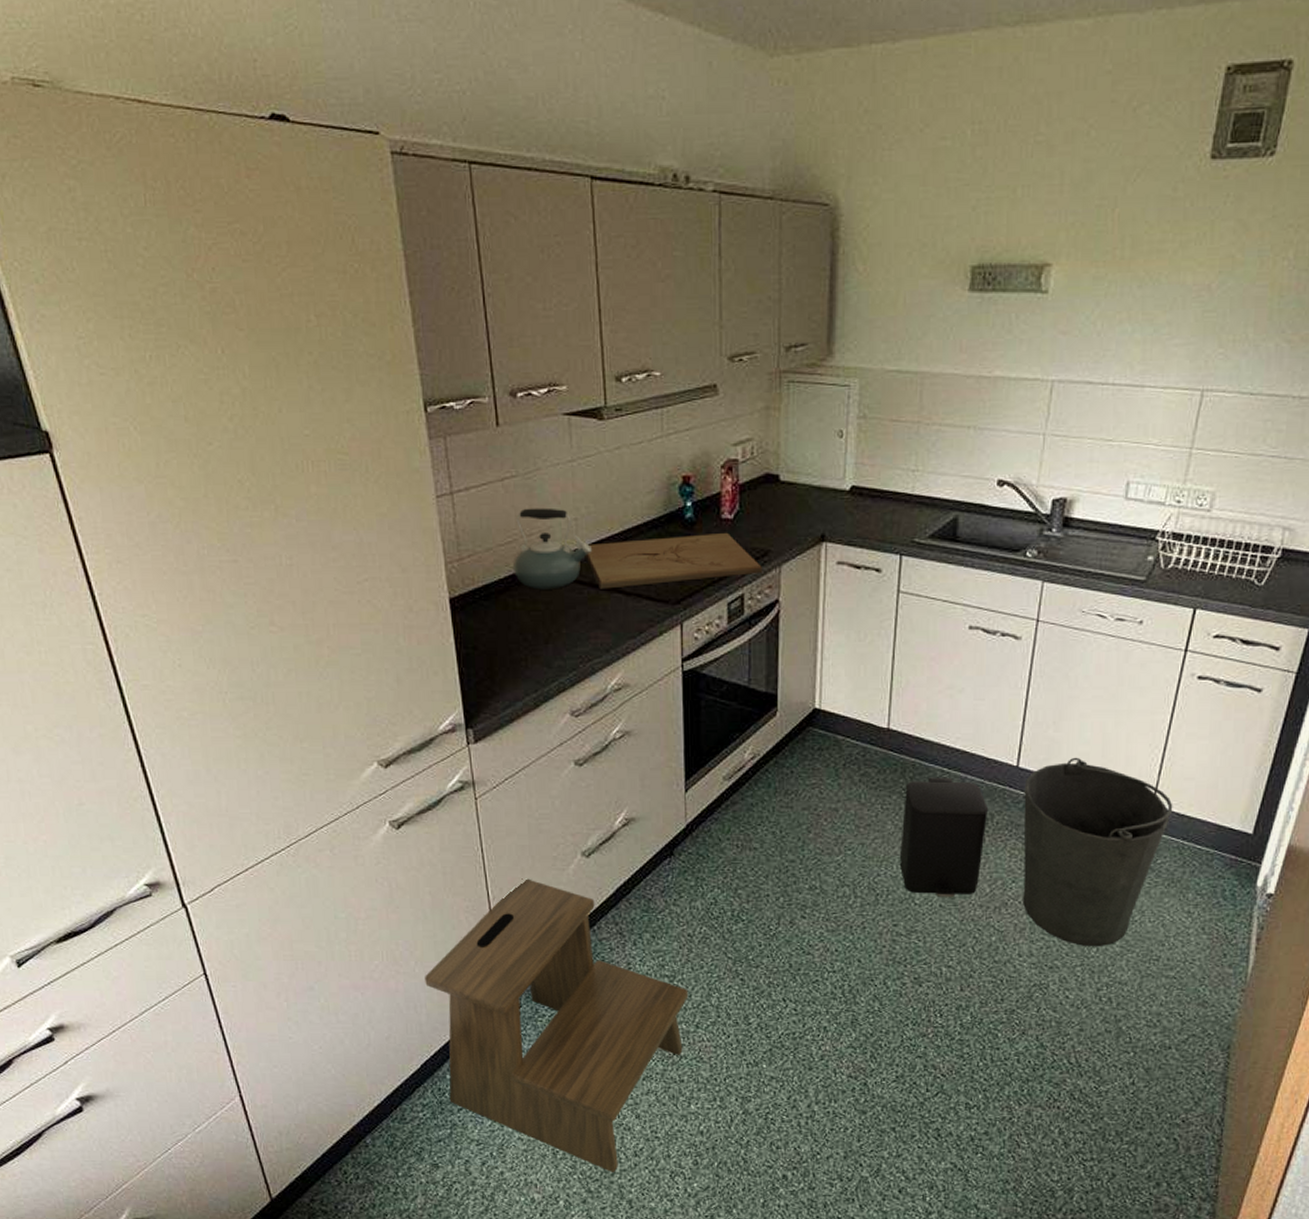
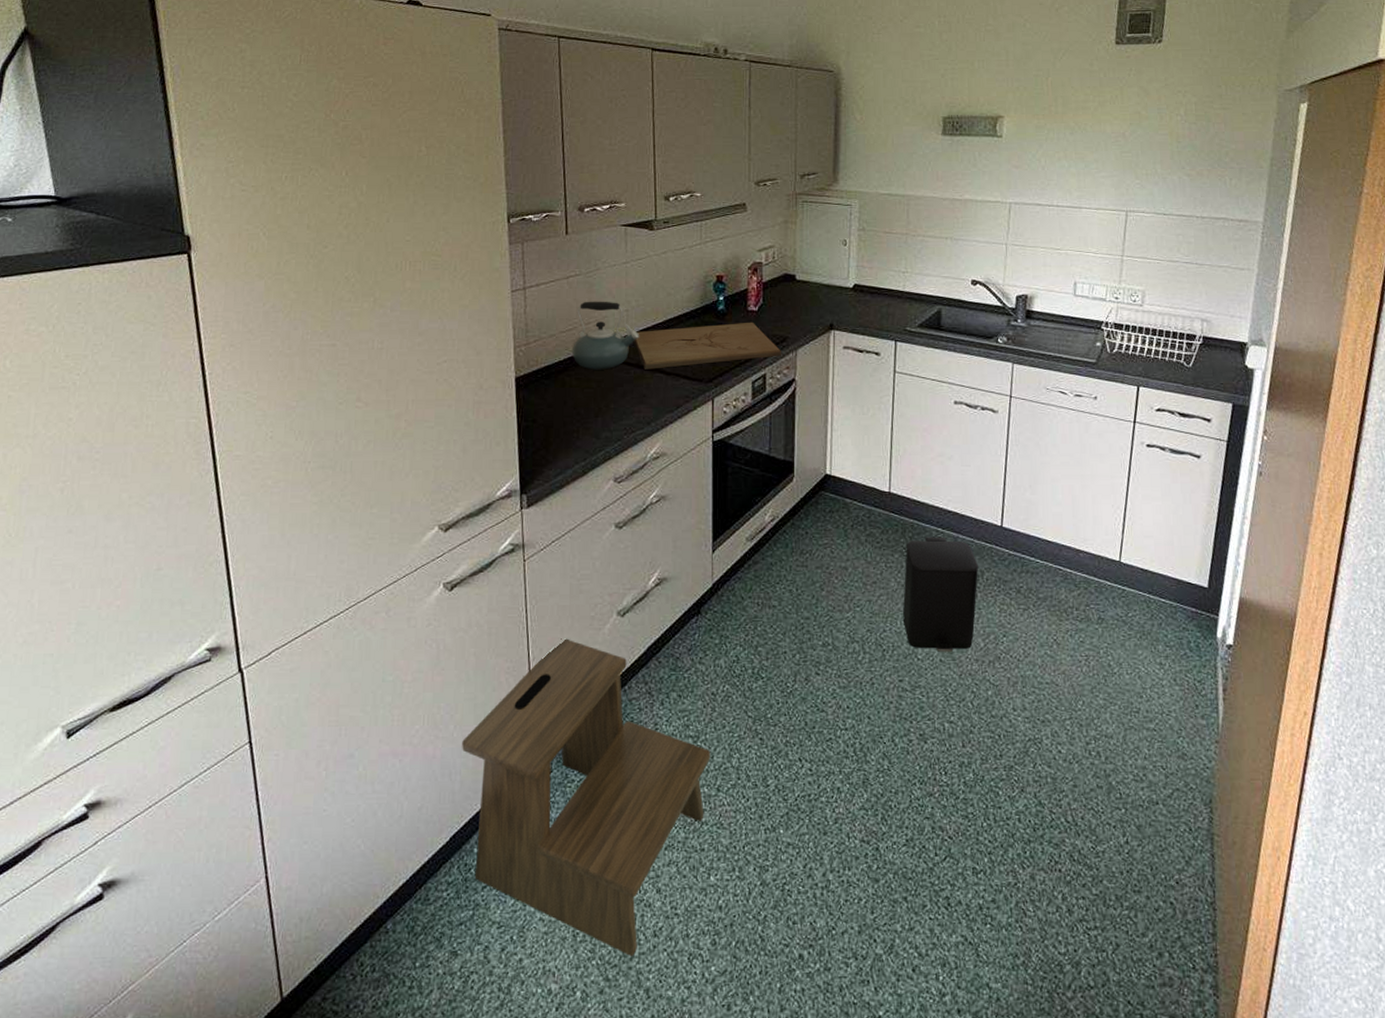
bucket: present [1023,757,1173,946] -> none [1008,517,1138,699]

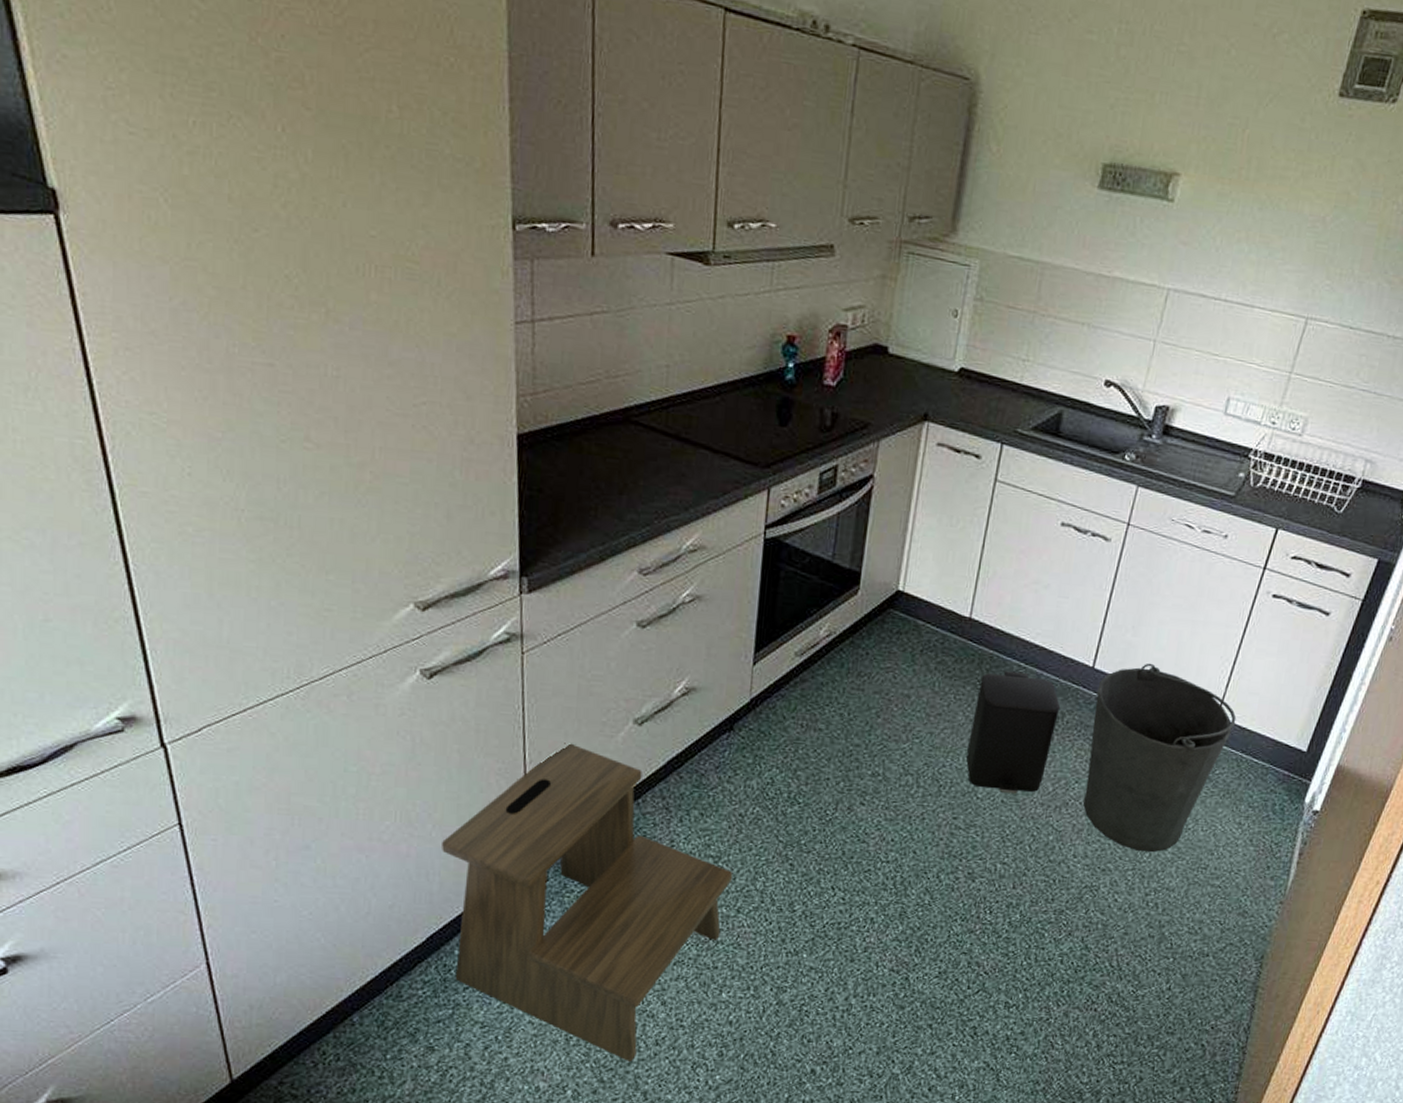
kettle: present [572,301,639,370] -> none [593,347,681,438]
cutting board: present [633,322,782,370] -> none [673,394,861,447]
bucket: none [1008,517,1138,699] -> present [1083,663,1237,852]

